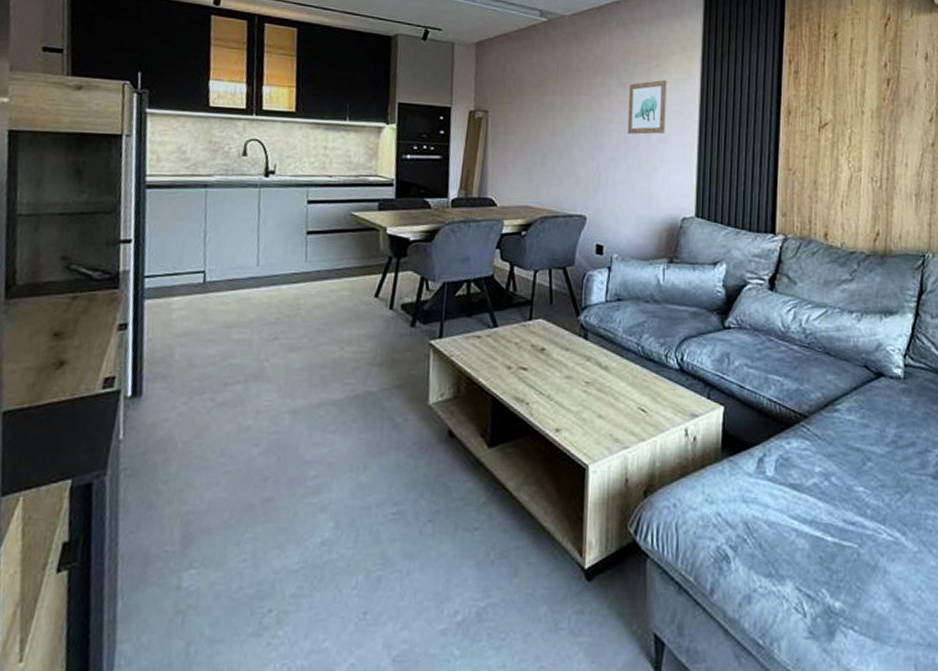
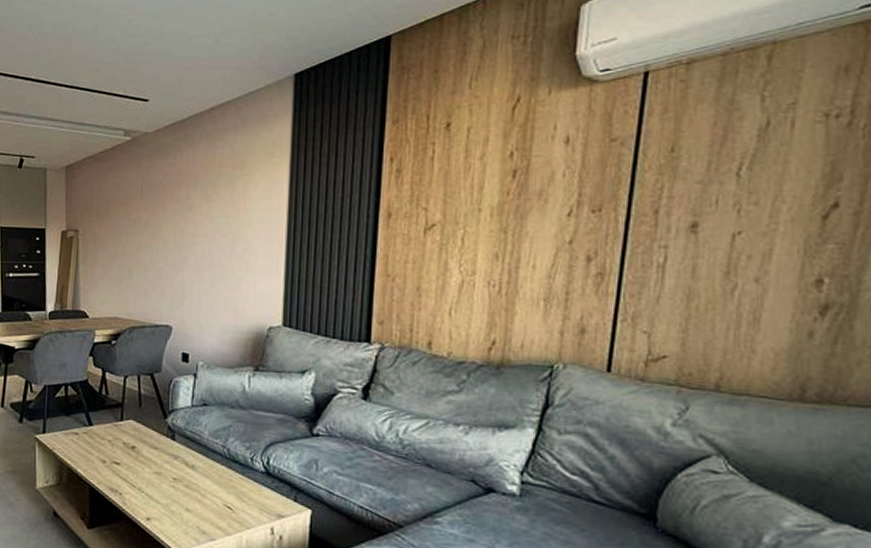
wall art: present [628,79,667,135] -> none [212,189,253,246]

